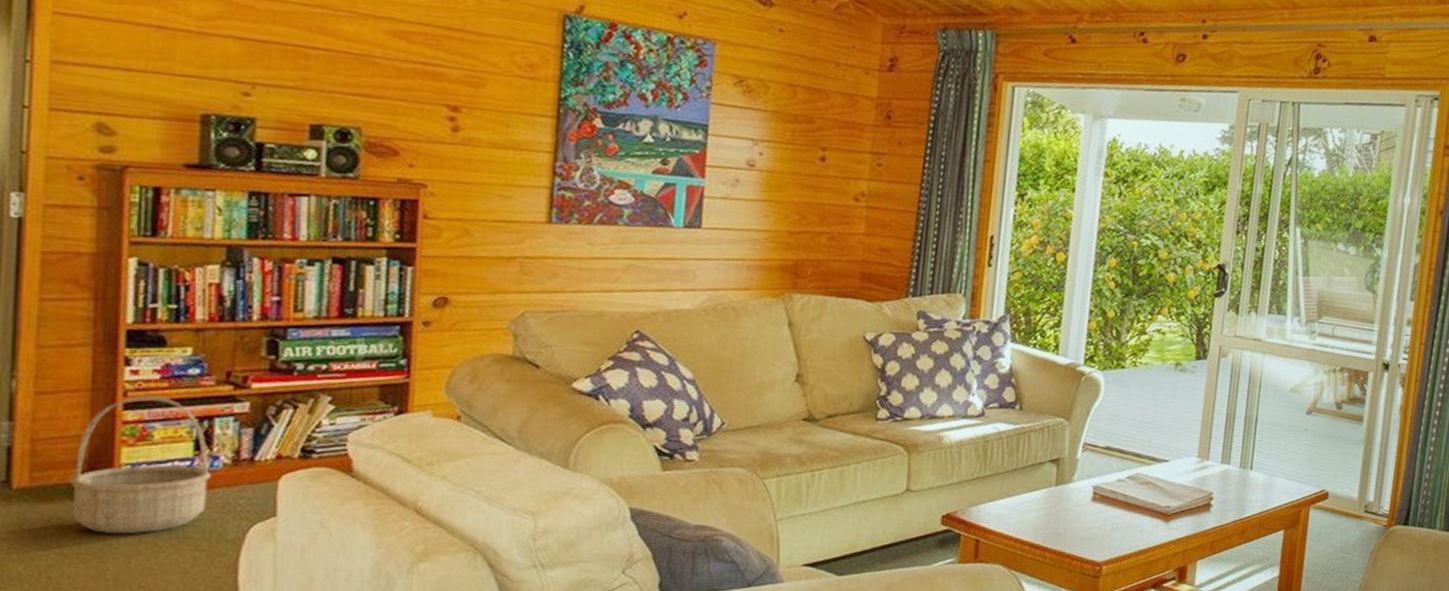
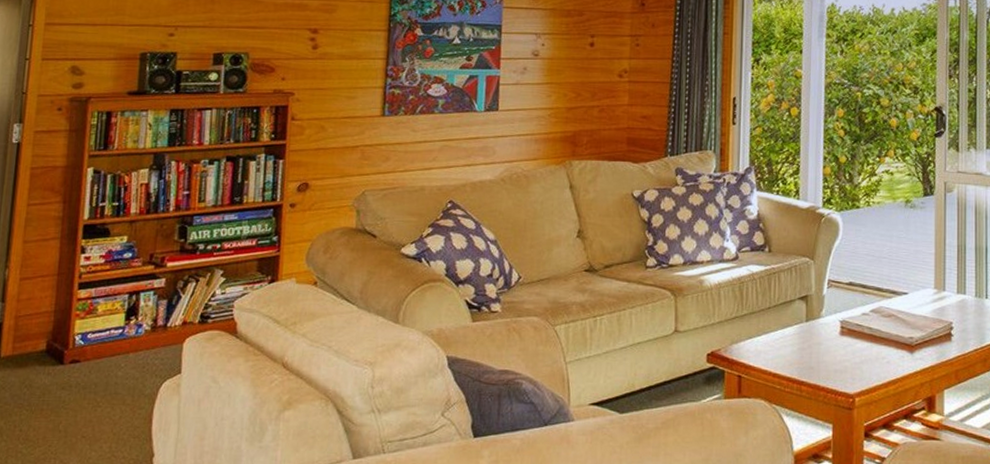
basket: present [71,395,212,535] -> none [40,277,137,392]

